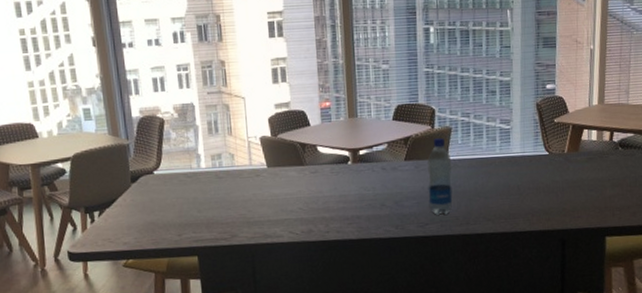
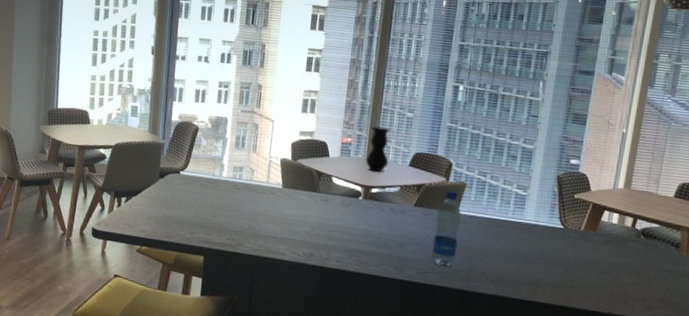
vase: none [347,84,372,134] -> present [365,126,391,172]

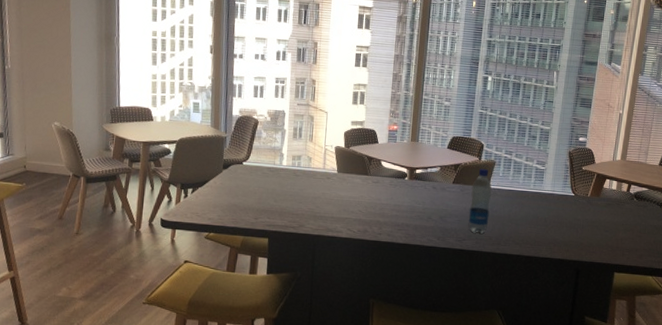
vase: present [365,126,391,172] -> none [409,114,431,155]

